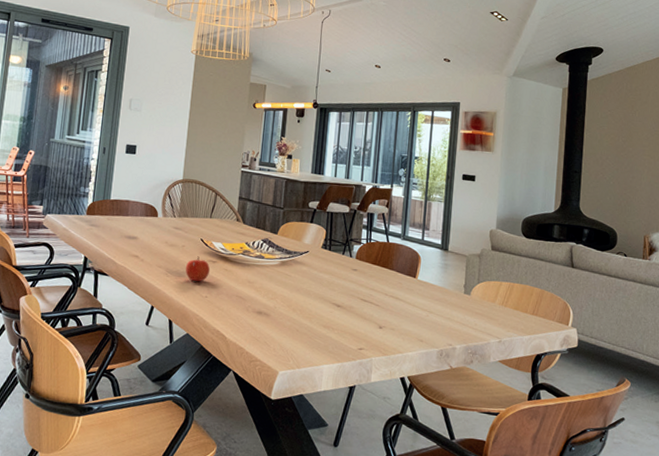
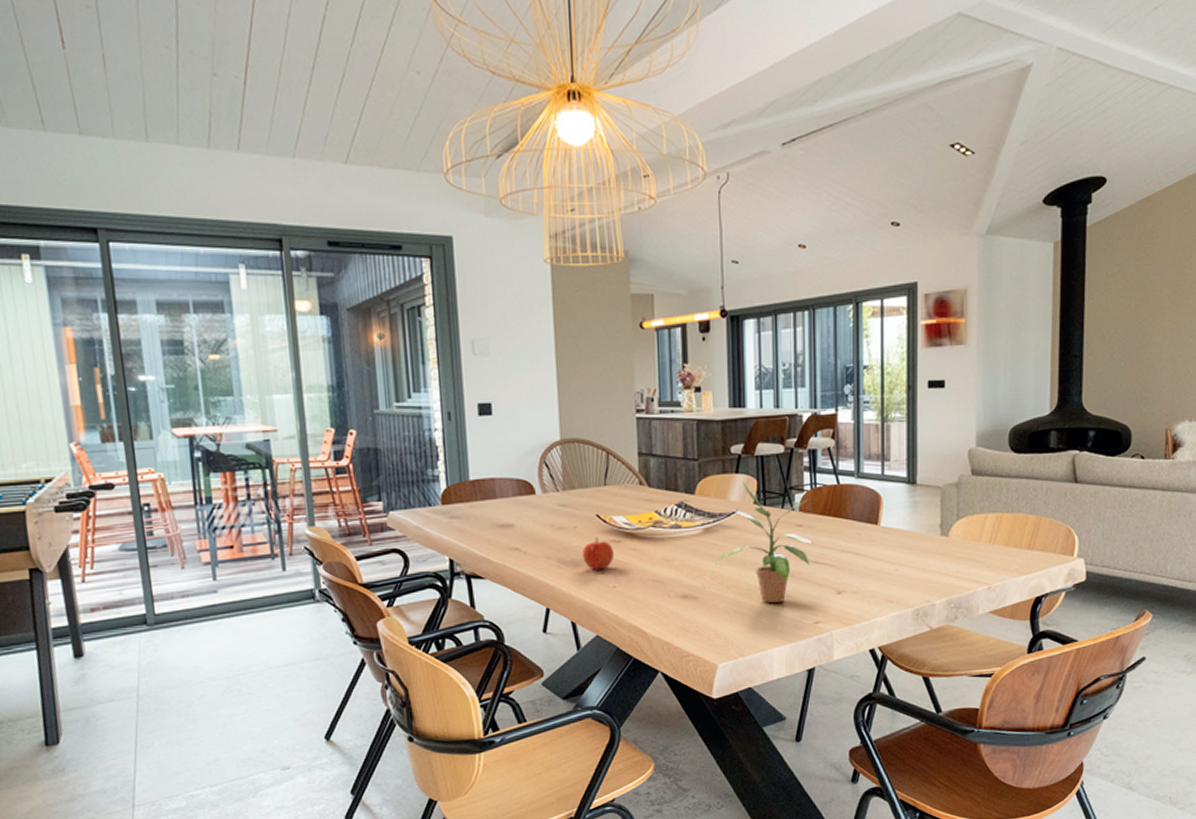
potted plant: none [287,230,364,328] -> present [716,482,813,603]

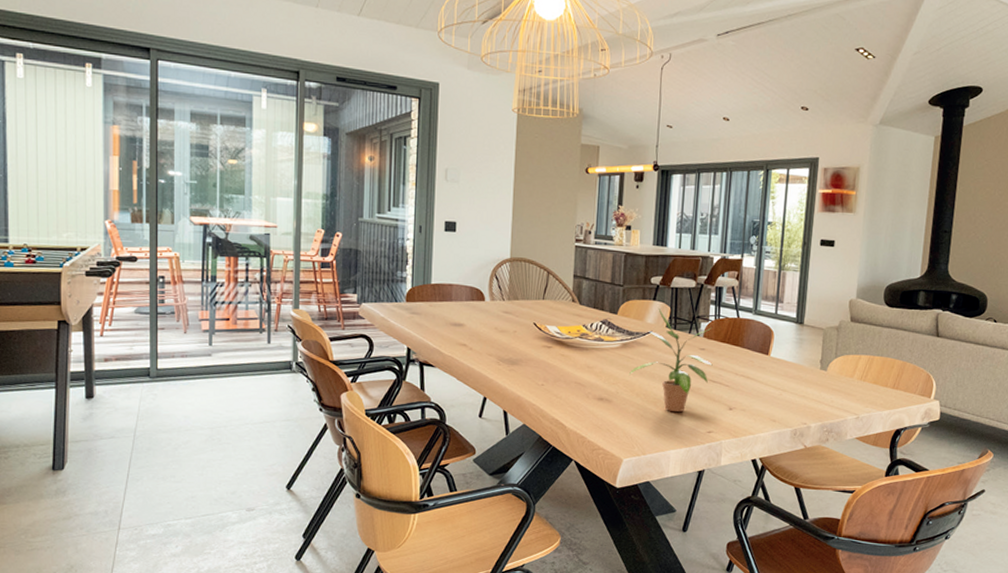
apple: present [581,537,614,570] -> none [518,342,545,370]

